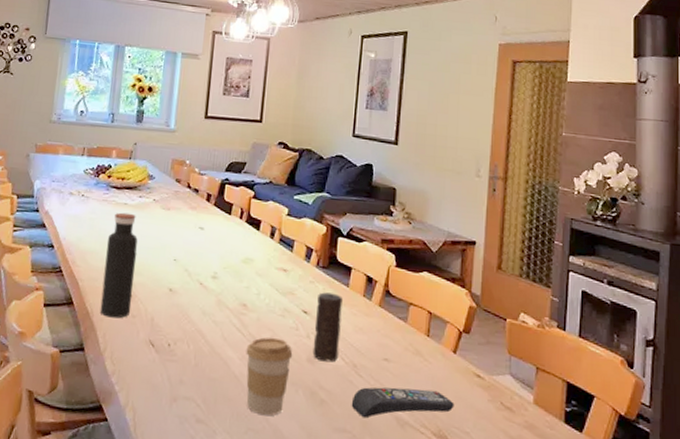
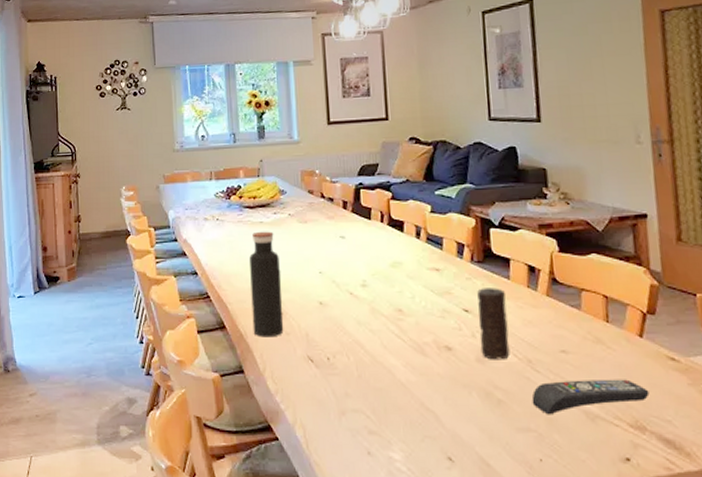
coffee cup: present [246,337,293,416] -> none [409,341,460,422]

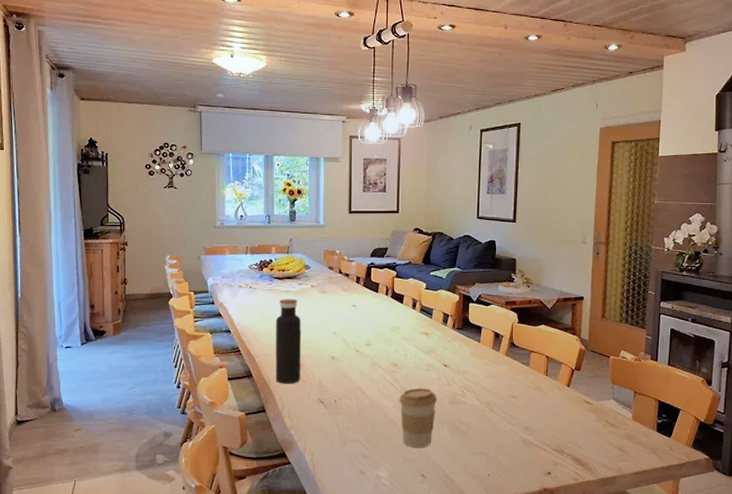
coffee cup: none [409,341,460,422] -> present [399,388,437,448]
candle: present [477,288,510,360] -> none [453,348,475,403]
remote control: present [531,379,650,415] -> none [487,416,569,443]

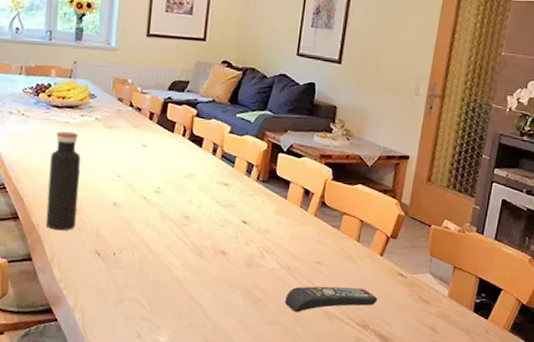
coffee cup: present [399,388,437,448] -> none [188,245,232,313]
remote control: none [487,416,569,443] -> present [284,286,378,313]

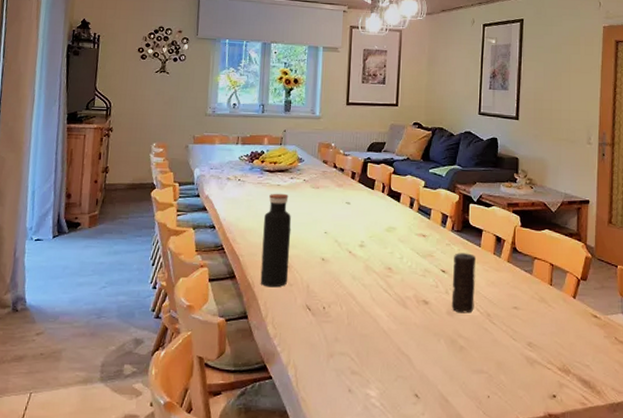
candle: none [250,204,280,266] -> present [451,253,476,314]
remote control: present [284,286,378,313] -> none [487,331,576,360]

